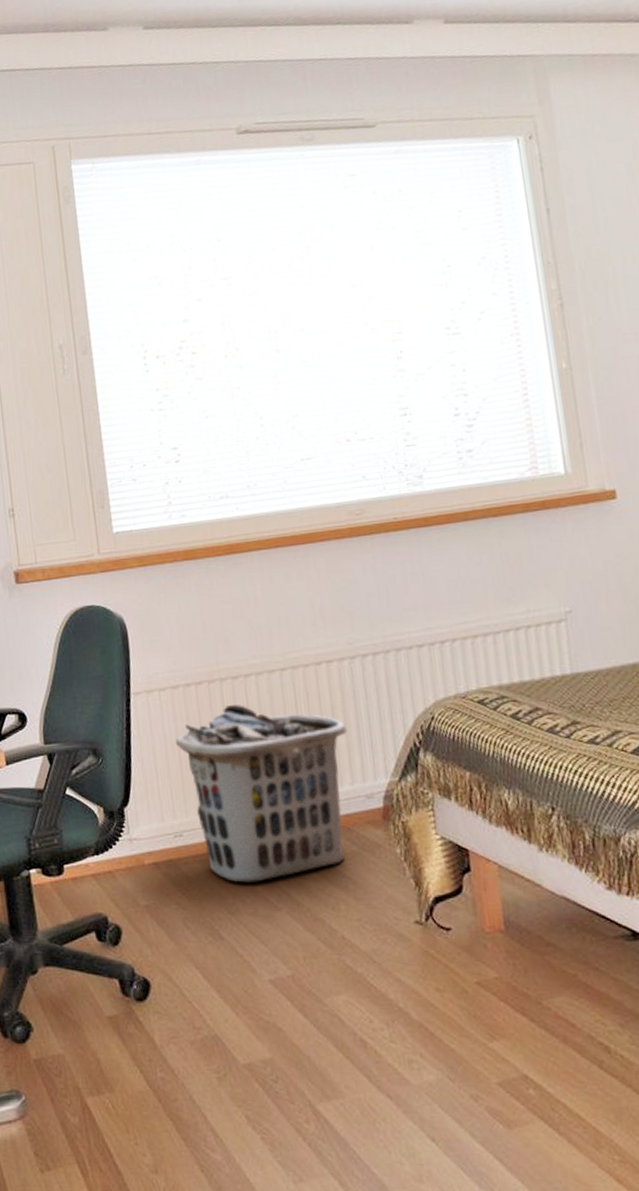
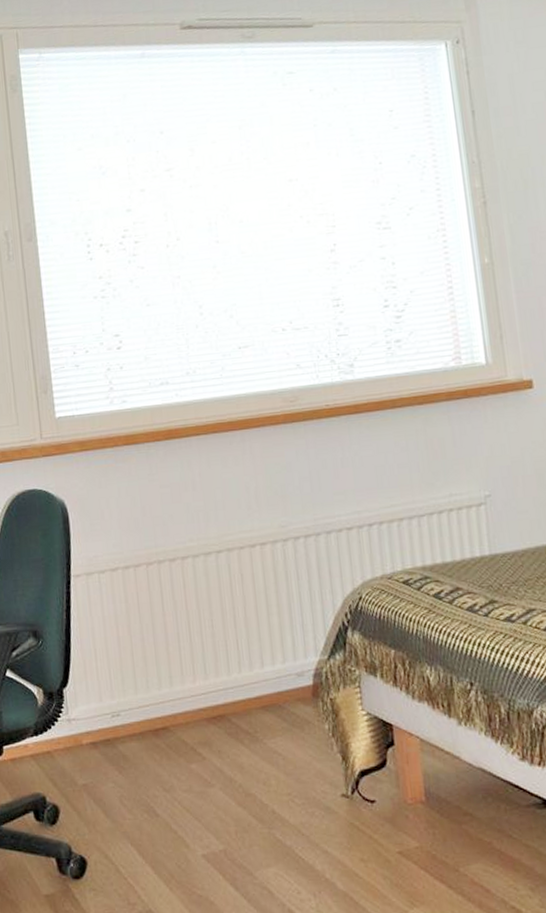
clothes hamper: present [175,705,348,883] -> none [113,586,280,761]

